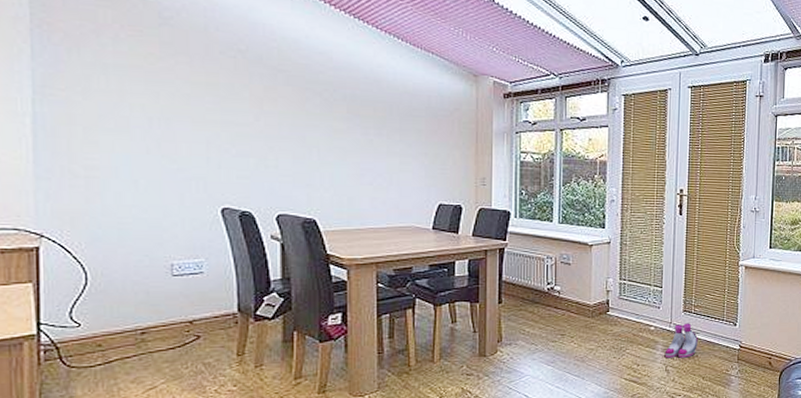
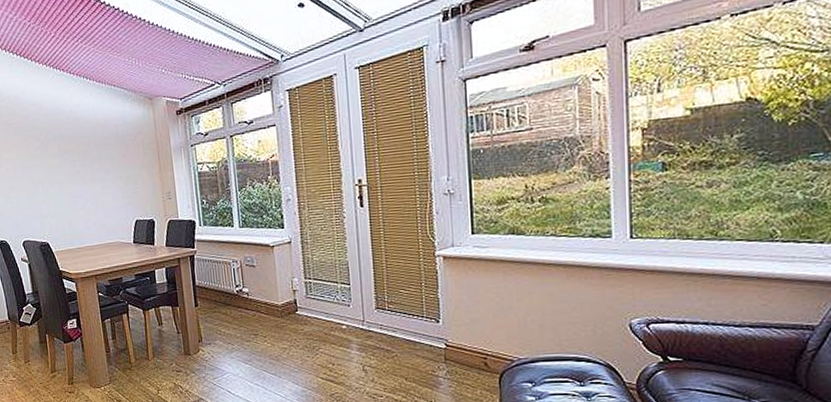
boots: present [664,323,698,359] -> none [360,321,396,358]

